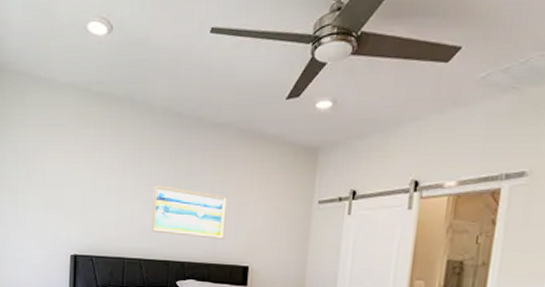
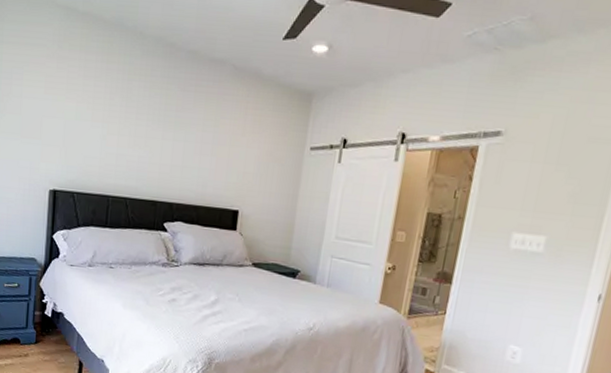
wall art: present [151,185,227,239] -> none [138,120,220,181]

